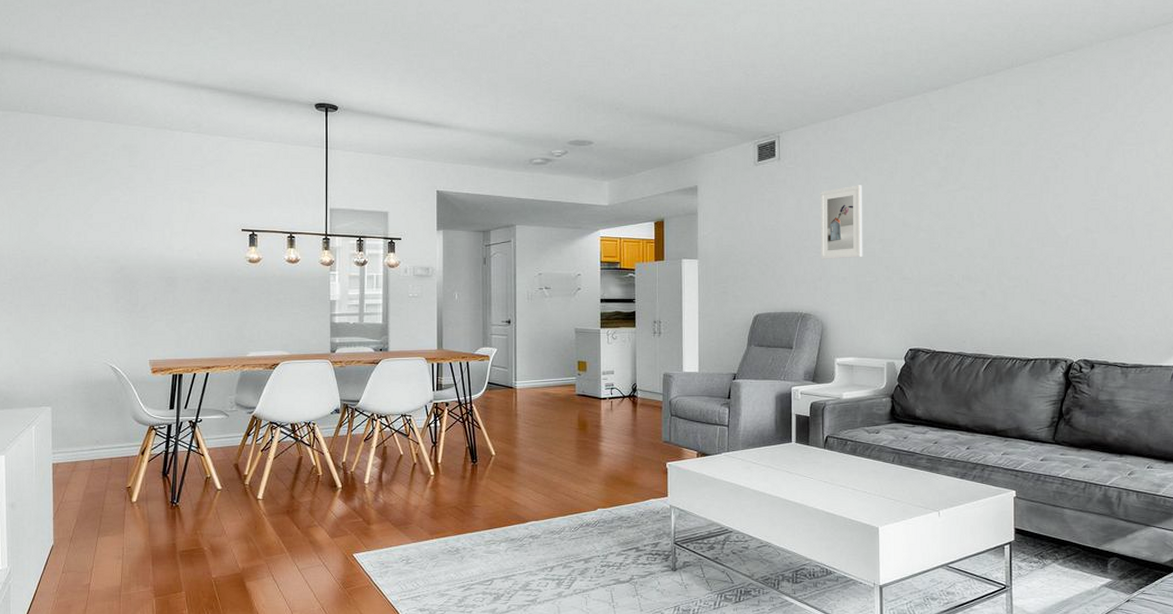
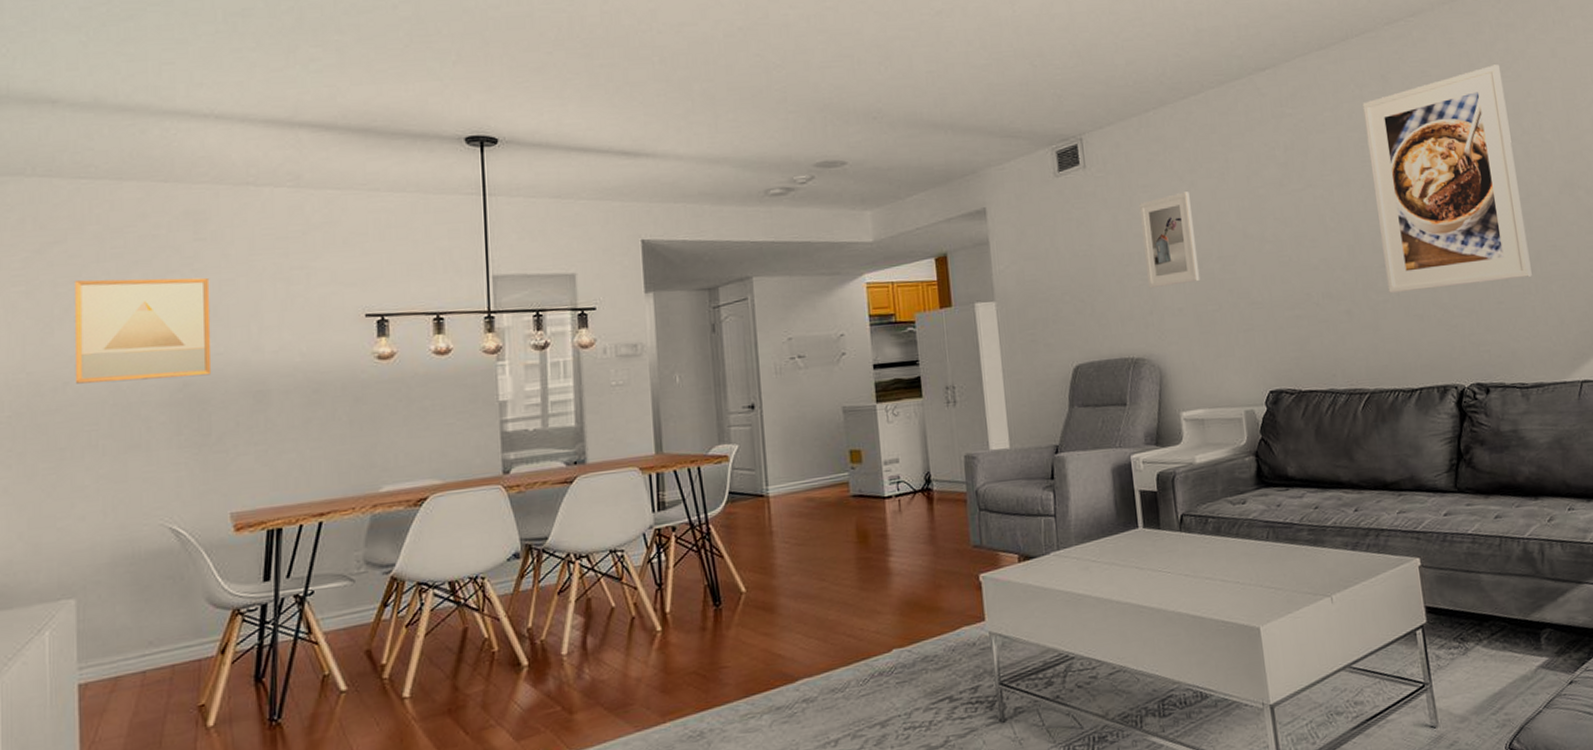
wall art: none [51,189,139,263] -> present [74,277,212,384]
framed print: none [1018,97,1146,281] -> present [1362,64,1532,294]

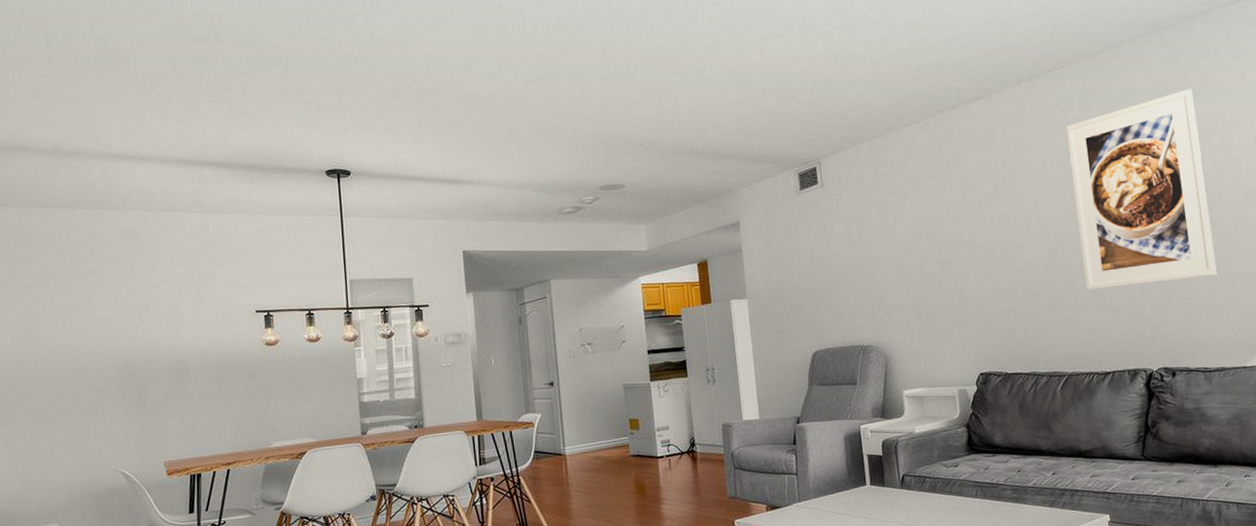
wall art: present [74,277,212,384] -> none [47,282,146,364]
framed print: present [1138,191,1200,289] -> none [868,205,921,288]

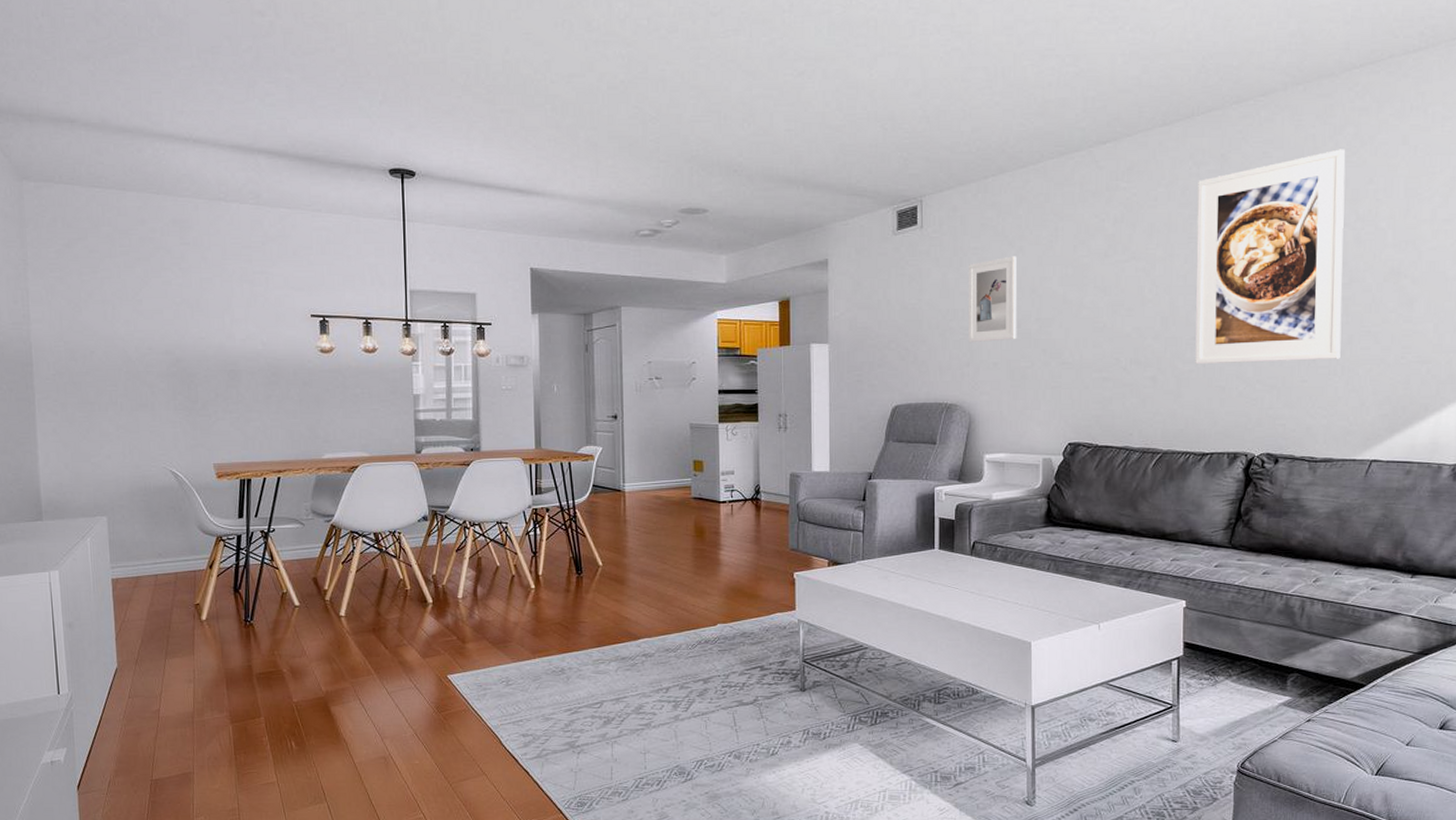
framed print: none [868,205,921,288] -> present [967,256,1017,343]

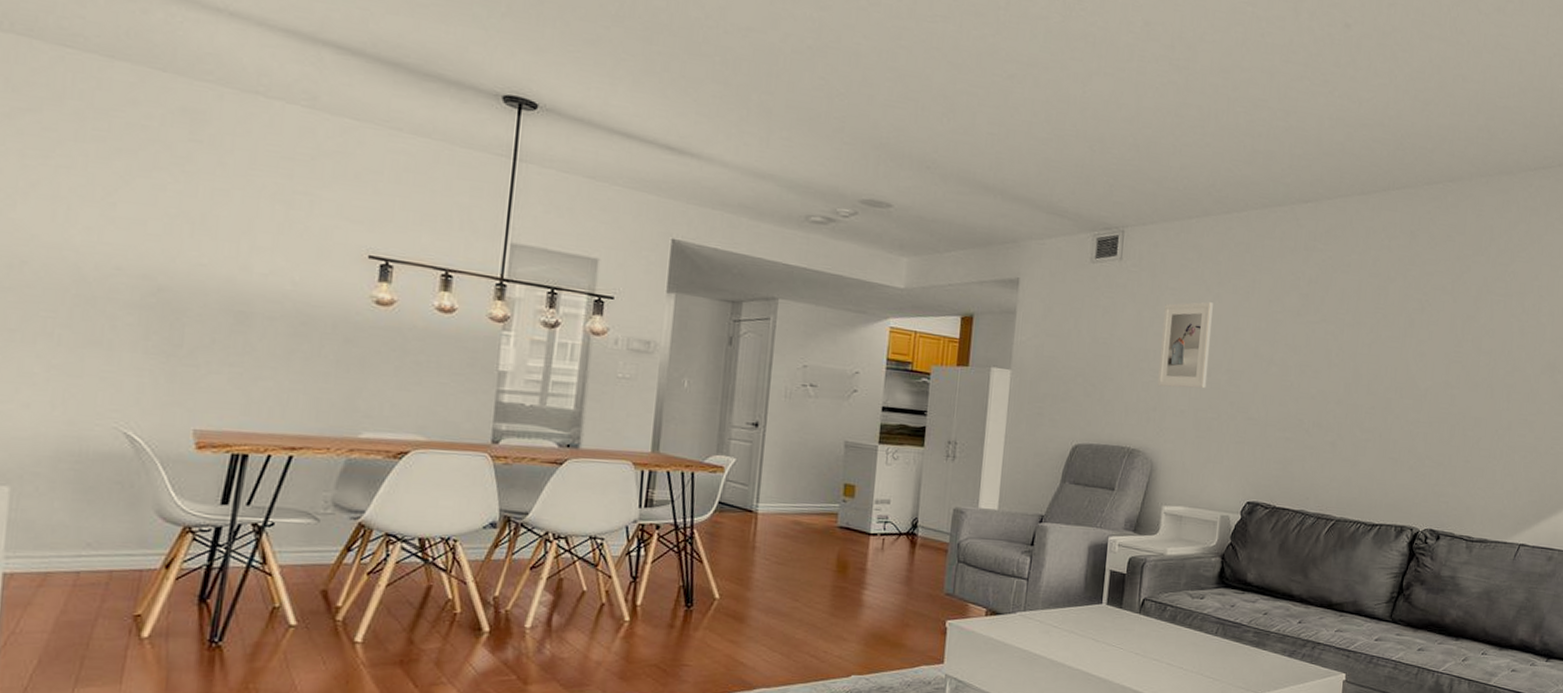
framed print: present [1195,149,1346,365] -> none [1372,243,1517,443]

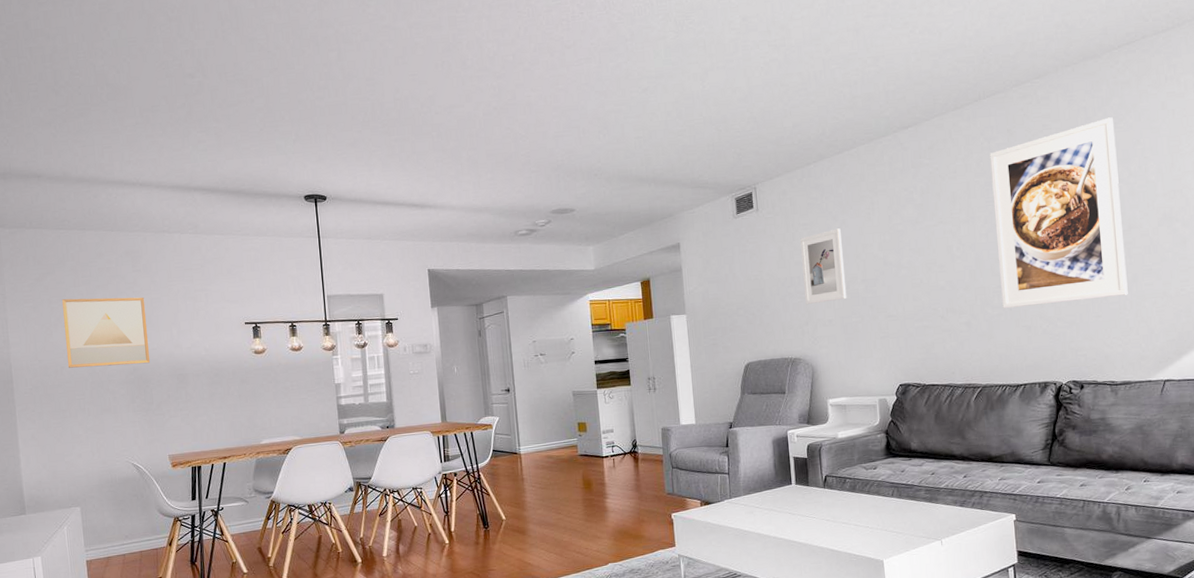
wall art: none [34,156,201,285] -> present [62,297,151,368]
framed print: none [1372,243,1517,443] -> present [990,117,1128,309]

